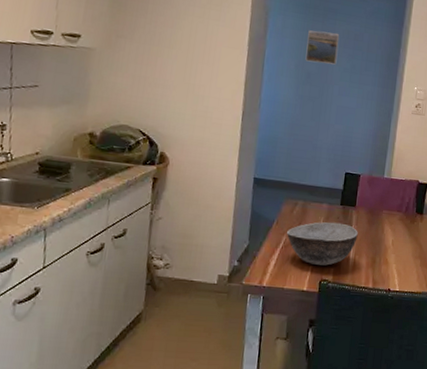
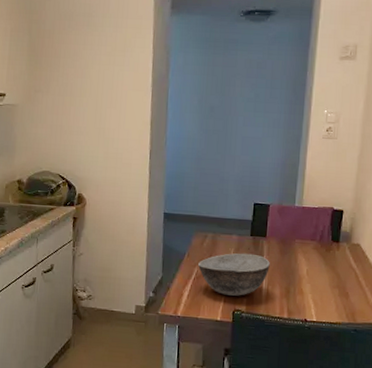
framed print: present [305,30,340,65] -> none [208,63,242,96]

